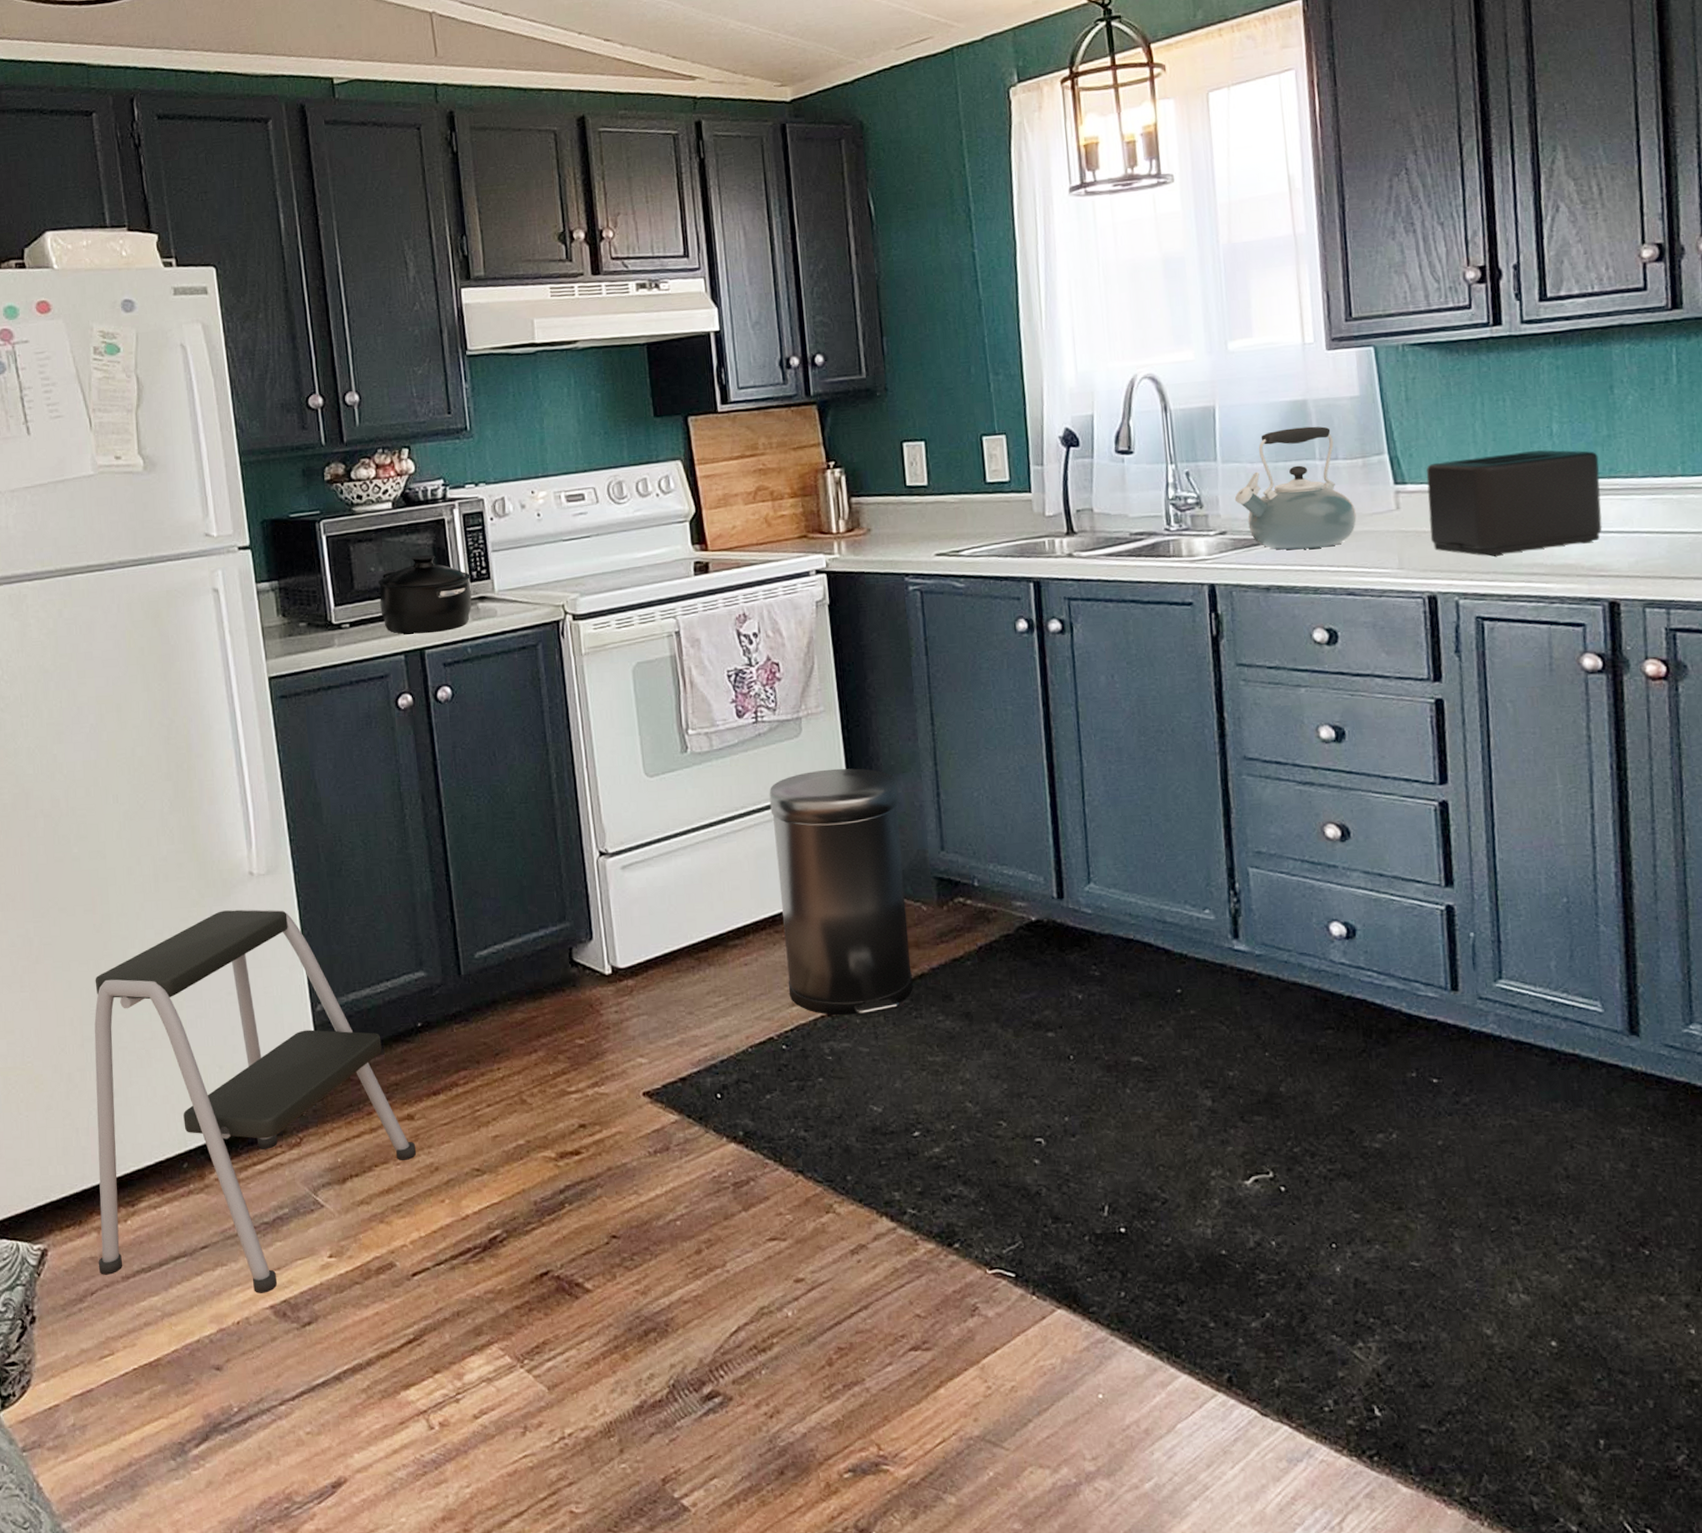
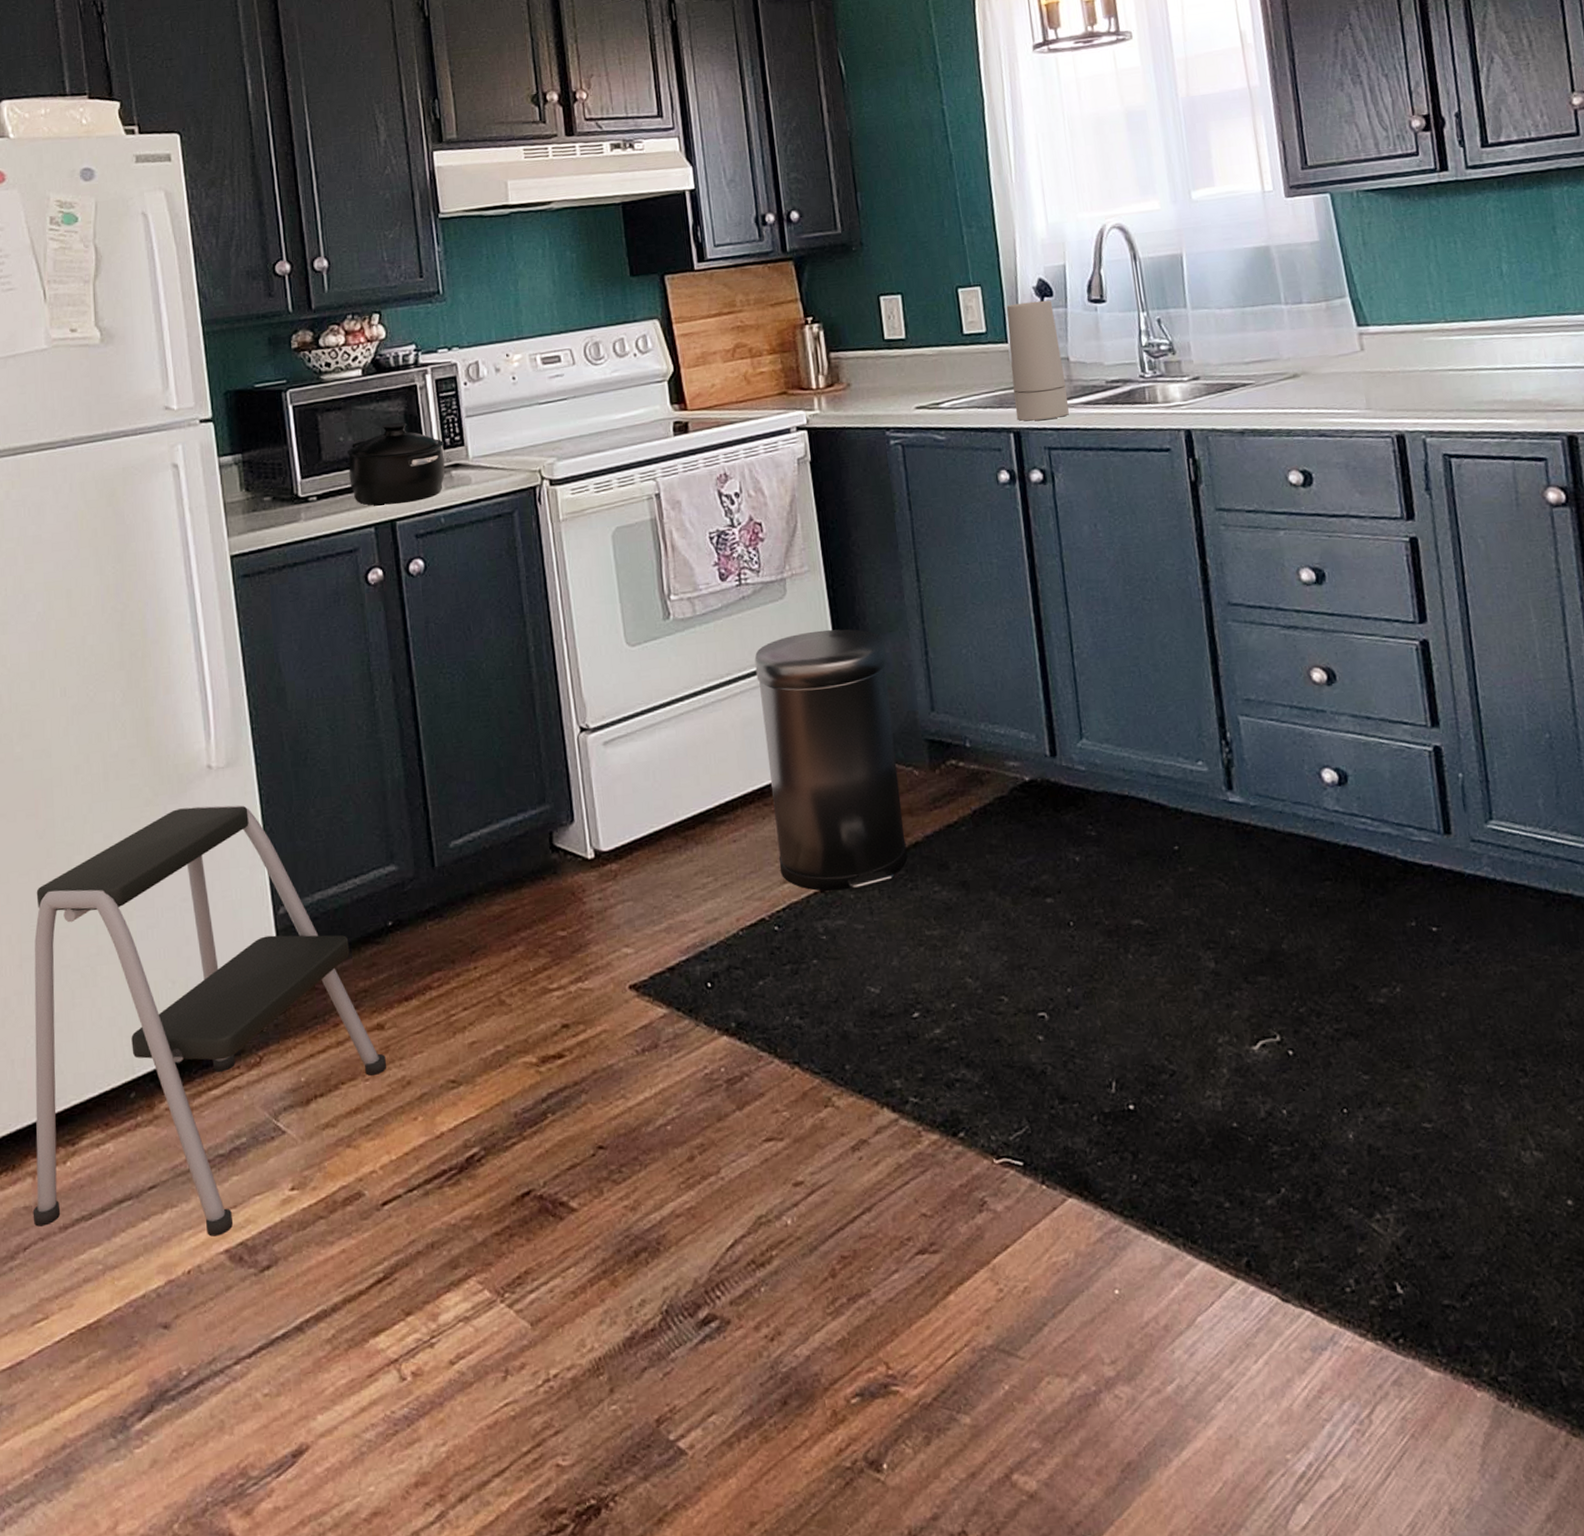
canister: none [1031,450,1091,571] -> present [1006,300,1069,421]
kettle: present [1234,426,1357,550] -> none [1205,271,1324,394]
toaster: present [1426,450,1603,557] -> none [1387,289,1556,395]

